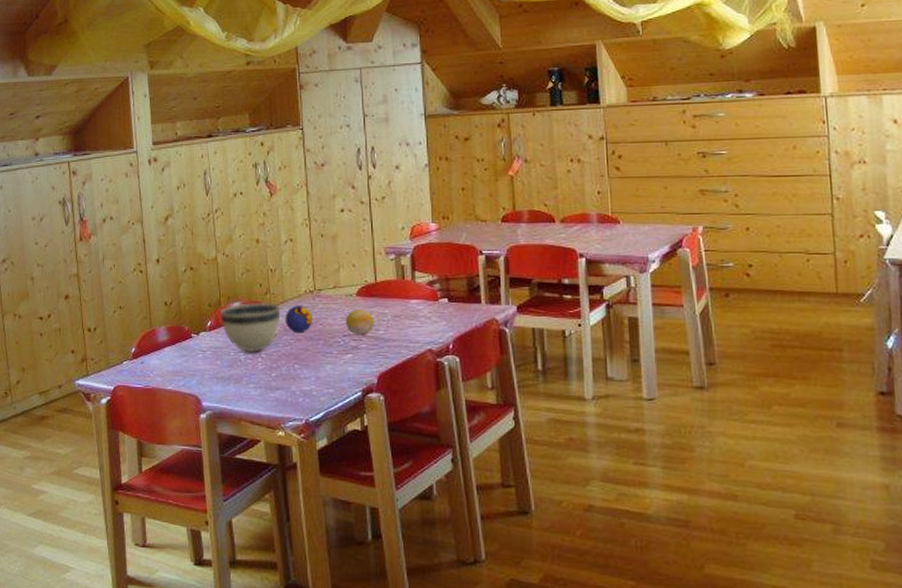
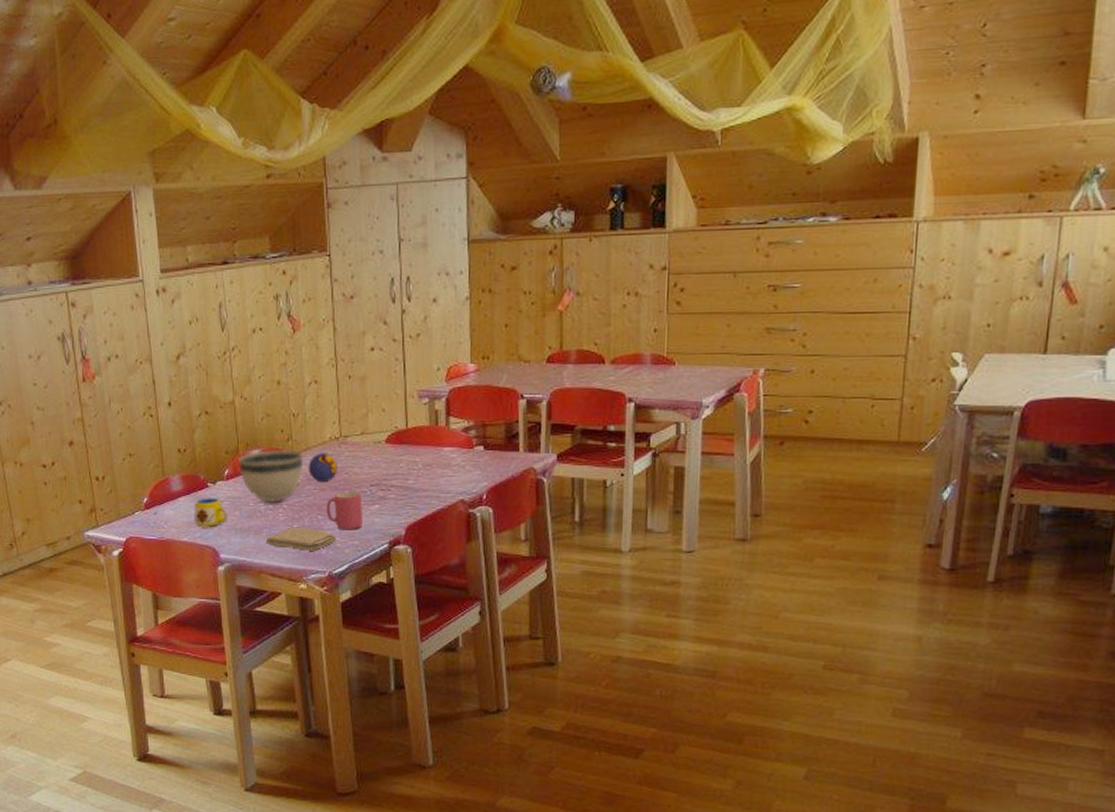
mug: none [178,348,209,378] -> present [194,498,227,530]
washcloth: none [245,375,313,399] -> present [265,527,337,551]
mug: none [302,342,337,379] -> present [326,492,363,530]
fruit: present [345,309,375,335] -> none [373,458,404,485]

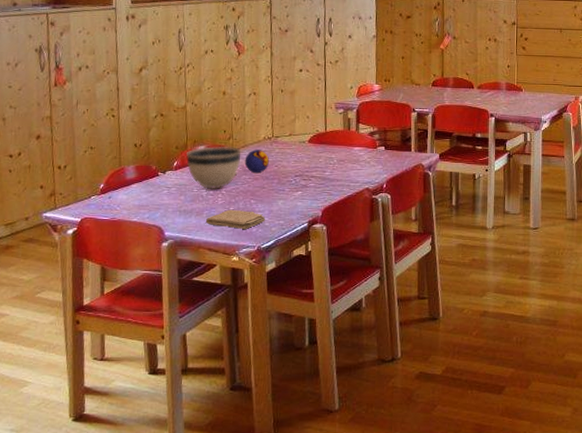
mug: present [194,498,227,530] -> none [144,185,174,211]
mug: present [326,492,363,530] -> none [258,181,288,212]

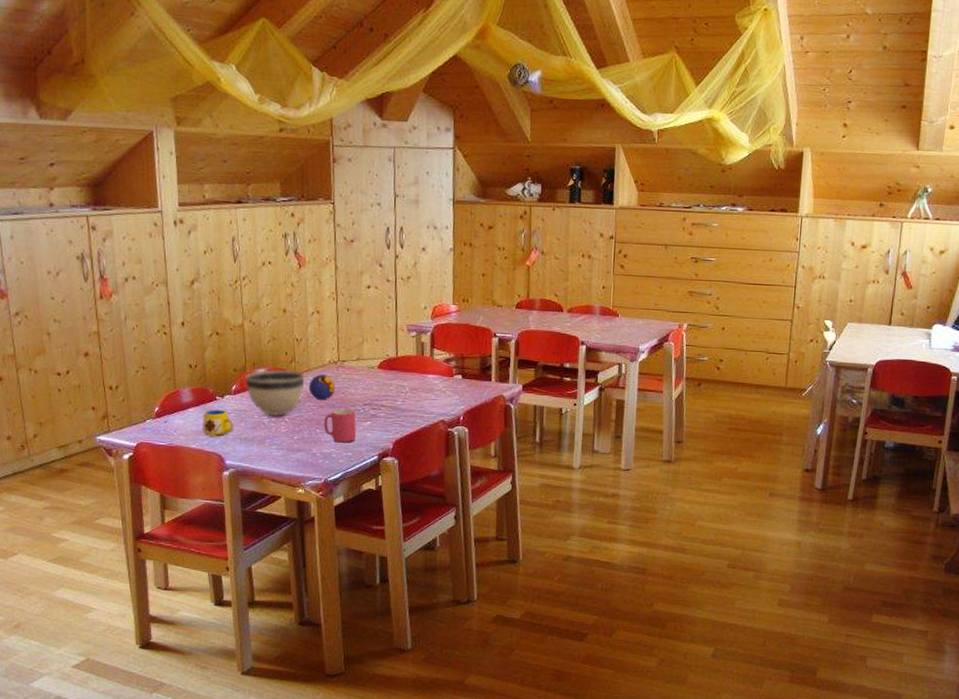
mug: none [144,185,174,211] -> present [202,409,233,438]
washcloth: present [205,209,266,229] -> none [268,438,333,460]
mug: none [258,181,288,212] -> present [323,409,356,443]

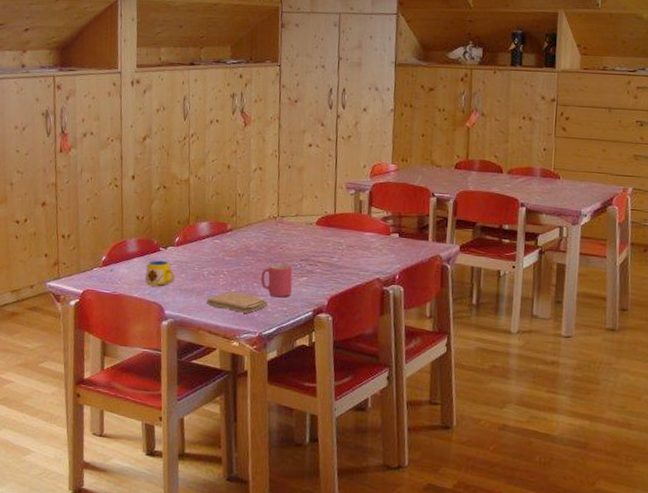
bowl: present [244,369,305,416] -> none [187,223,245,269]
washcloth: none [268,438,333,460] -> present [206,291,269,314]
decorative ball: present [308,374,335,401] -> none [248,229,274,255]

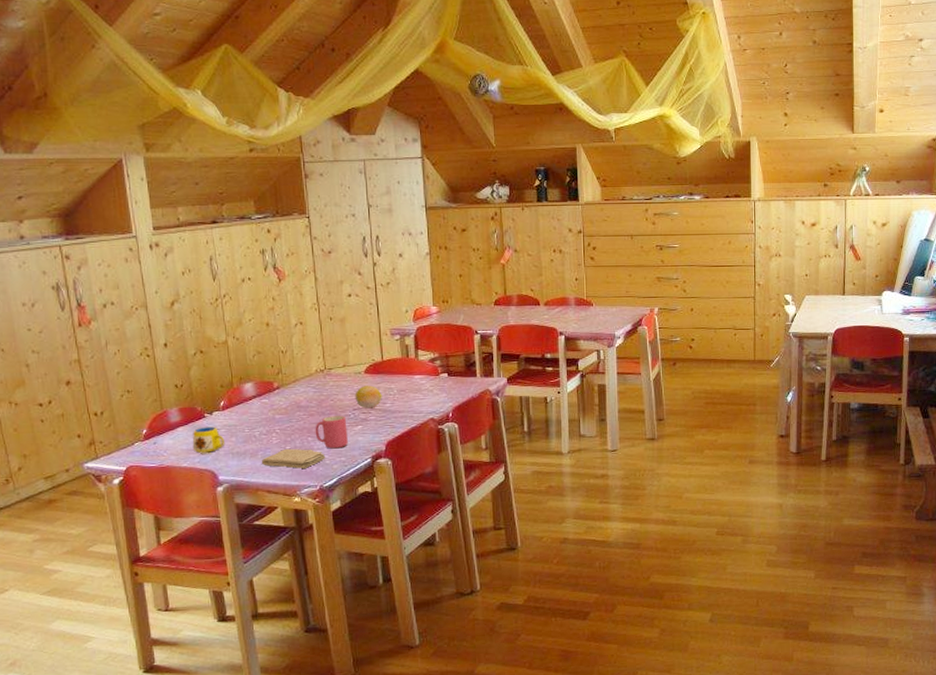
fruit: none [303,237,331,261] -> present [355,385,382,409]

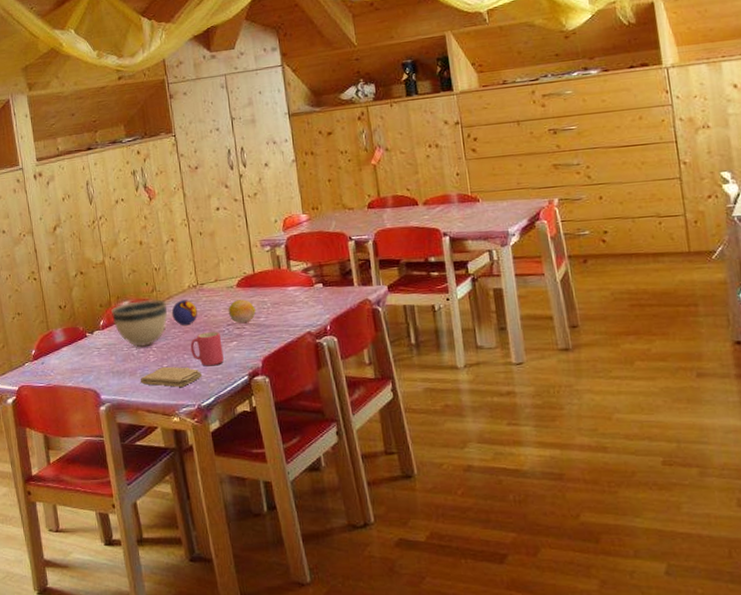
mug: present [192,426,224,455] -> none [76,346,105,374]
bowl: none [232,381,293,429] -> present [110,299,168,347]
decorative ball: none [297,384,324,409] -> present [171,300,198,326]

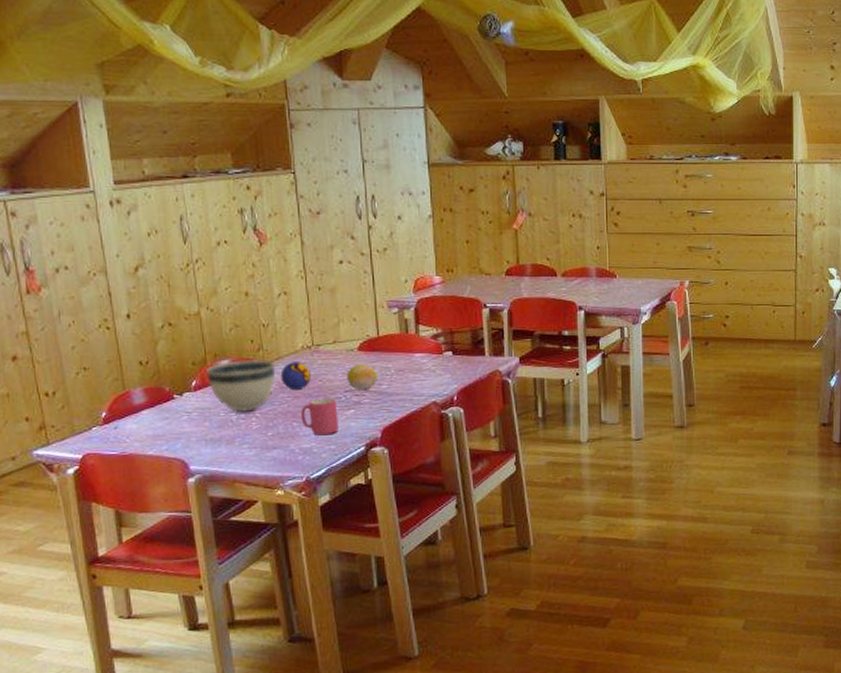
washcloth: present [140,366,203,387] -> none [238,434,313,458]

